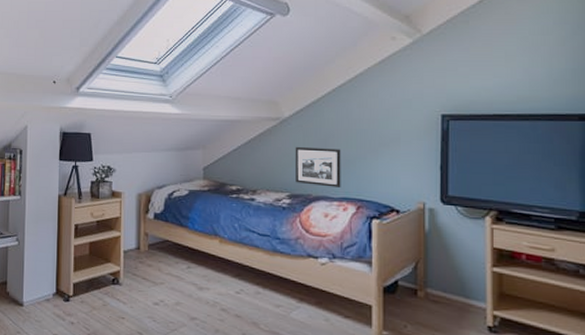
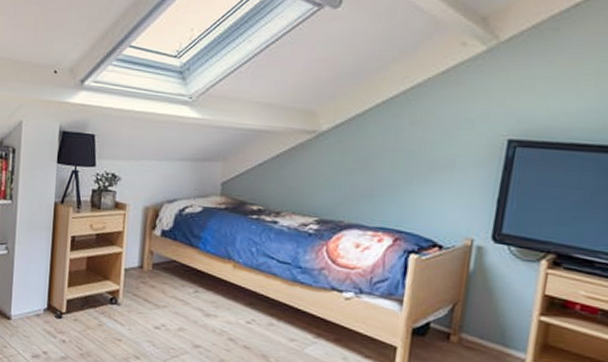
picture frame: present [294,146,341,187] -> none [326,165,384,216]

